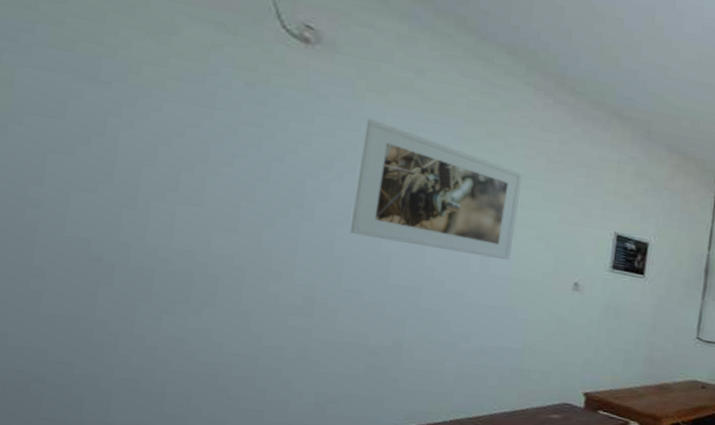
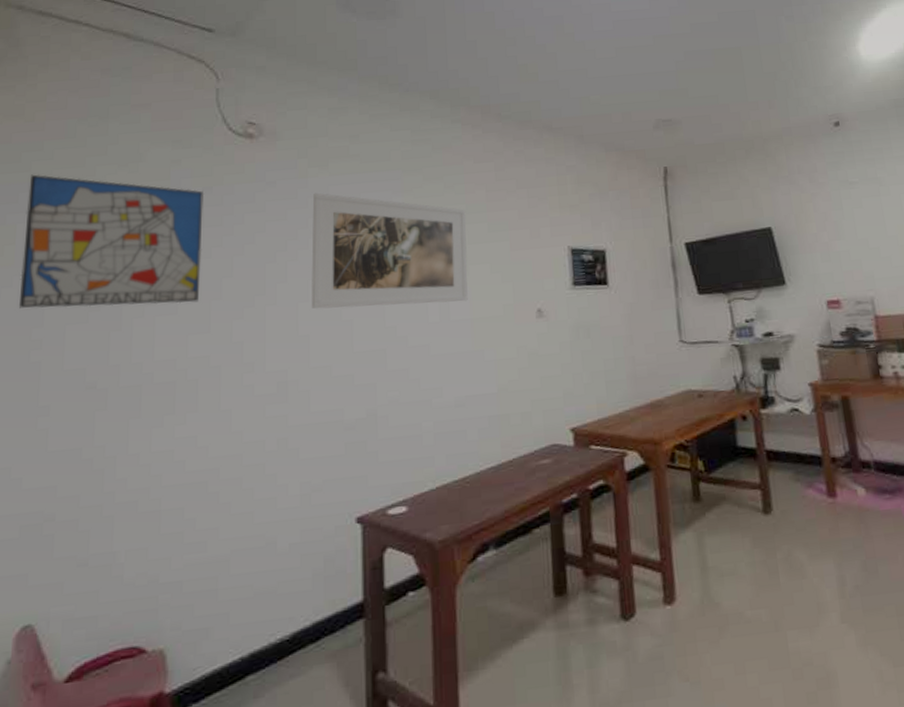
wall art: none [13,14,247,200] -> present [18,174,205,308]

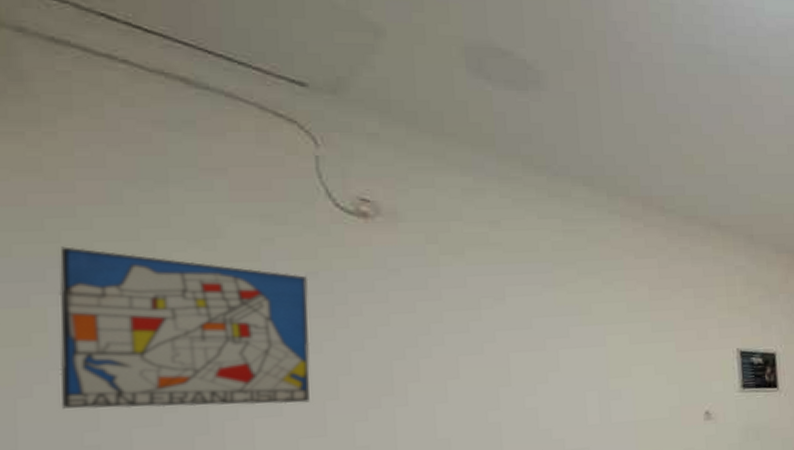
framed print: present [311,192,468,309] -> none [447,283,631,411]

